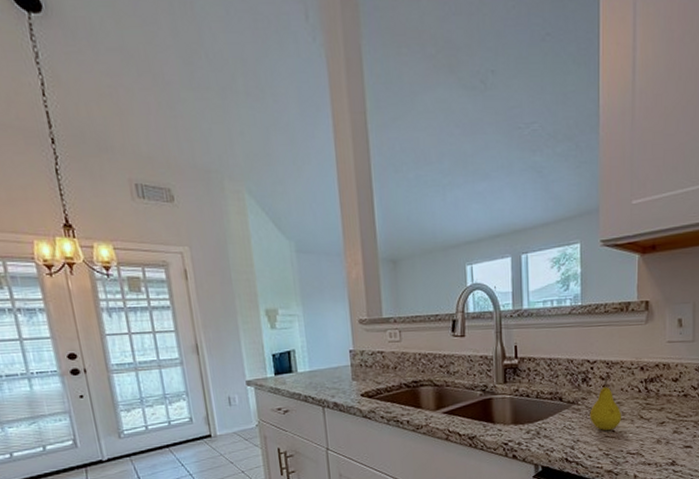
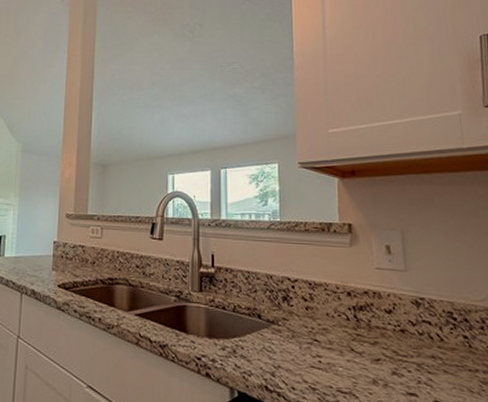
fruit: present [590,375,622,431] -> none [292,296,329,361]

